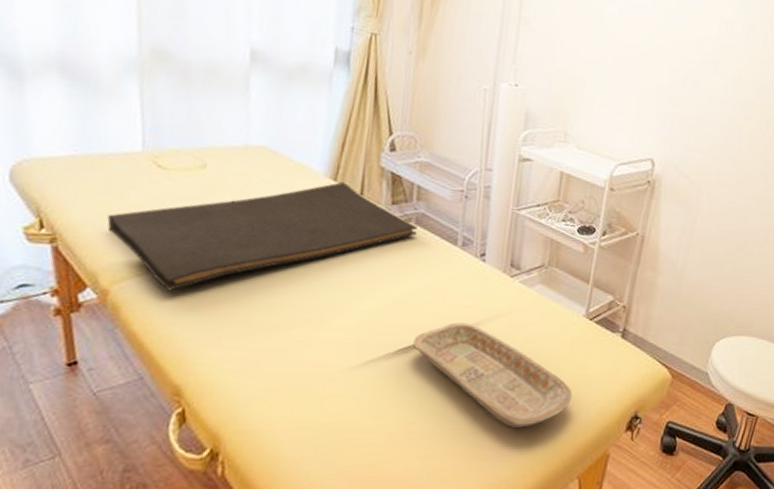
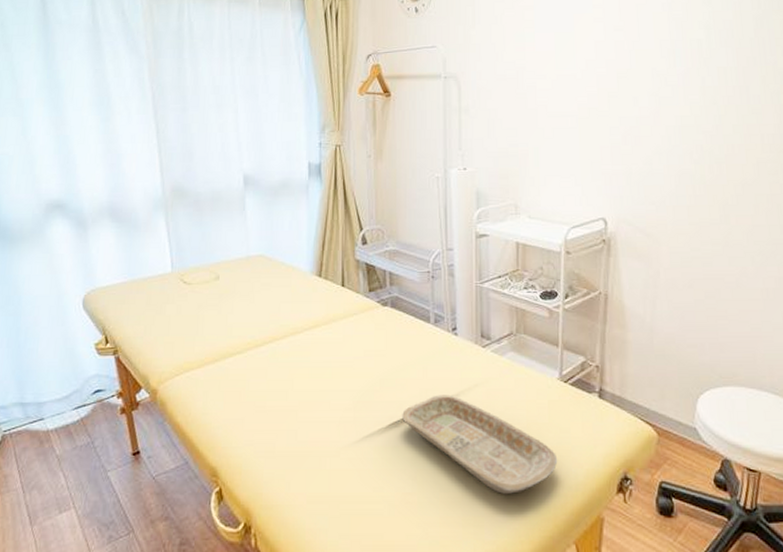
hand towel: present [107,181,417,291] -> none [151,276,393,386]

